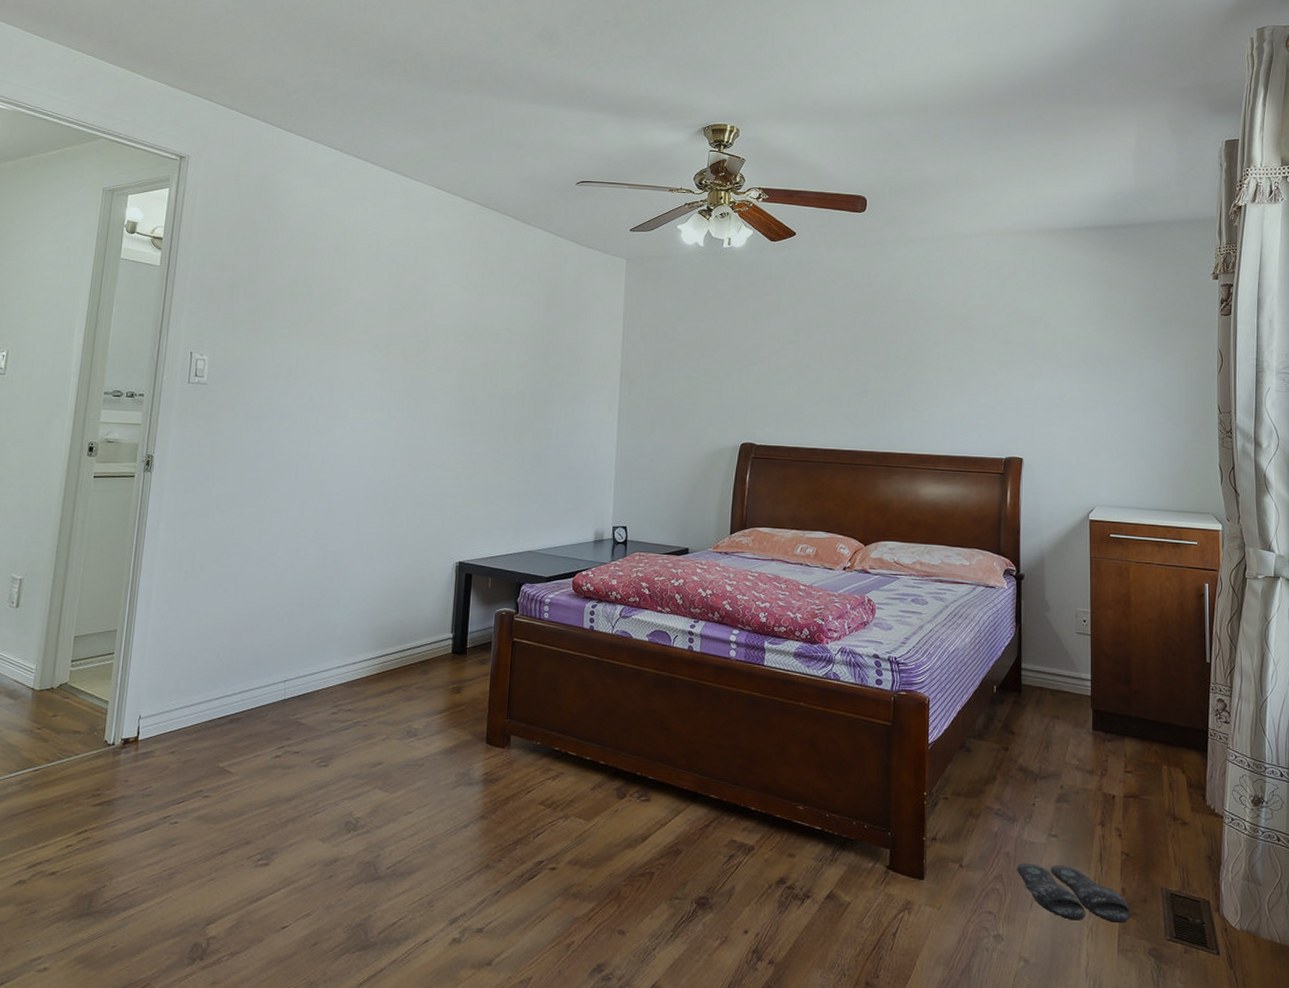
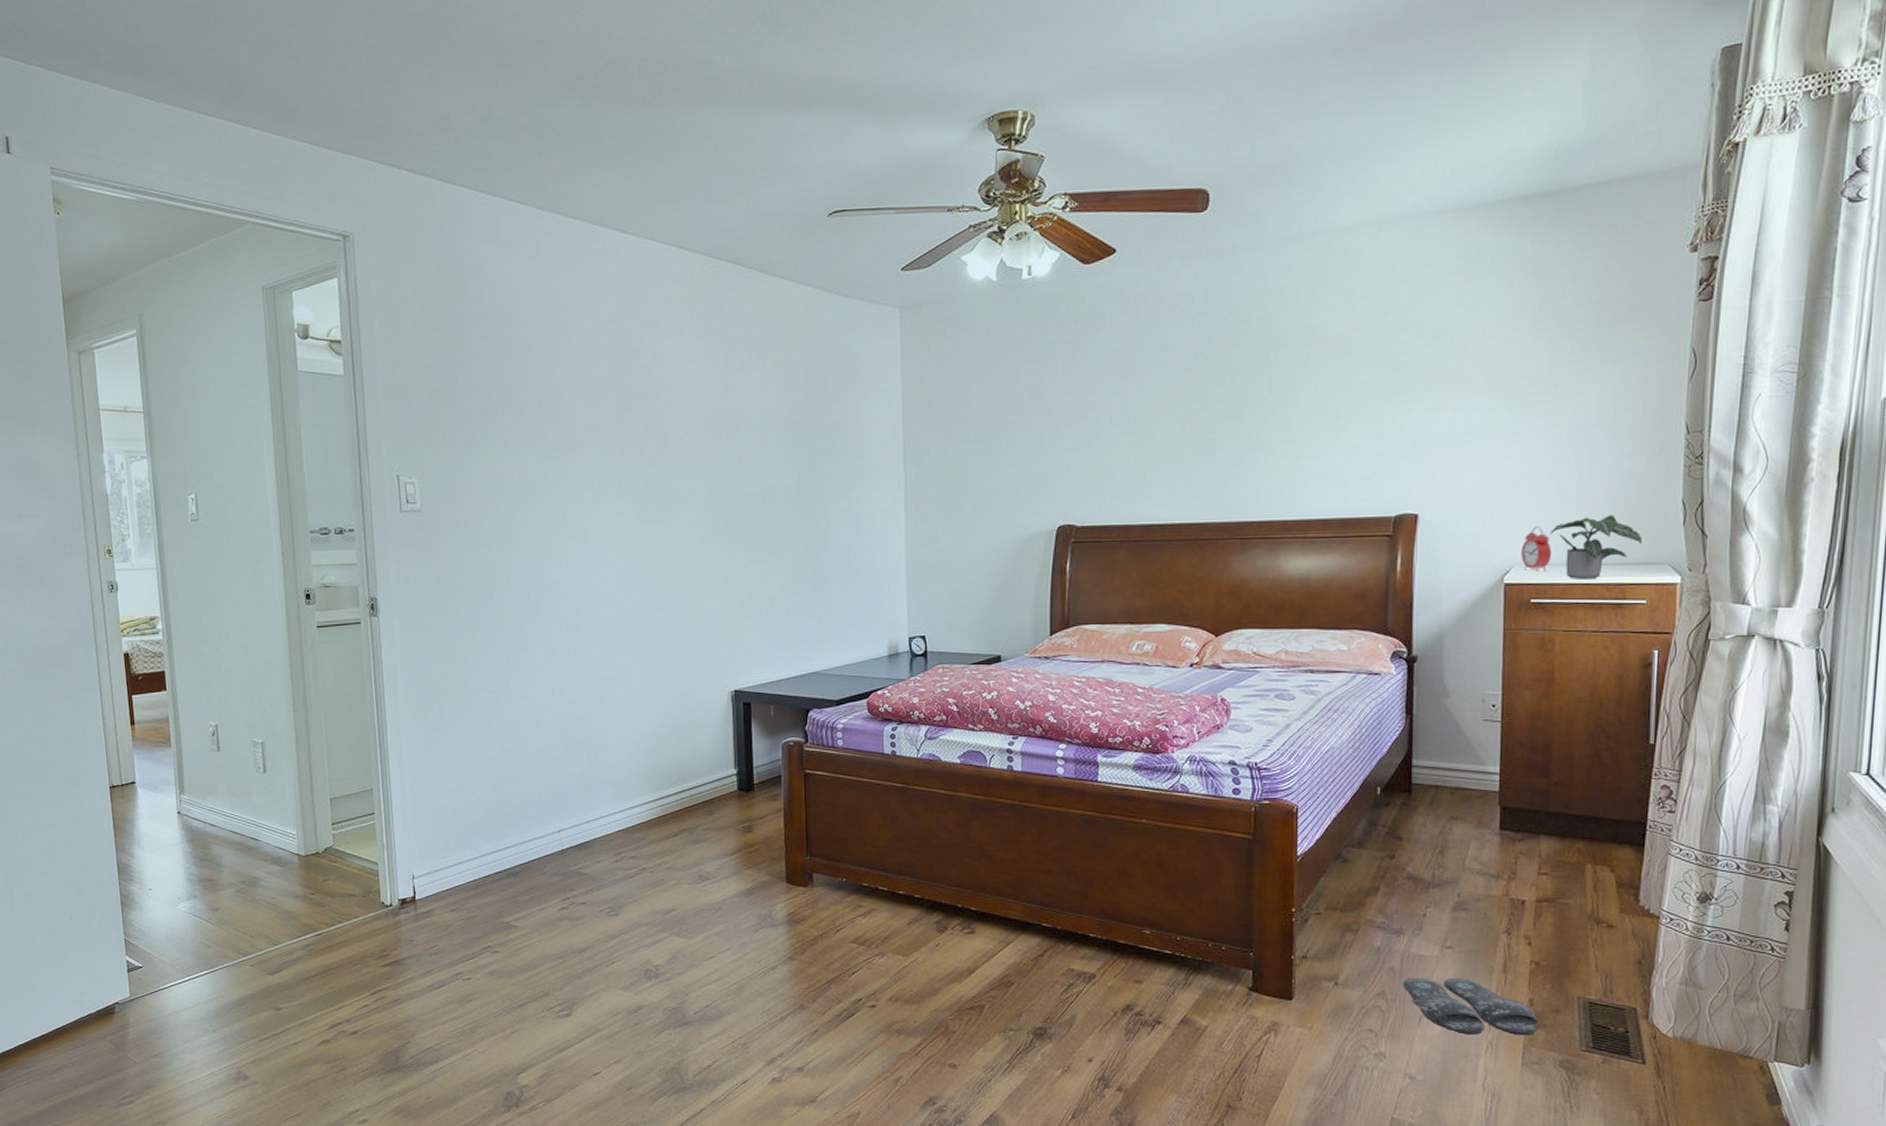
alarm clock: none [1102,475,1125,512] -> present [1521,526,1552,572]
potted plant: none [1123,471,1191,523] -> present [1550,515,1642,581]

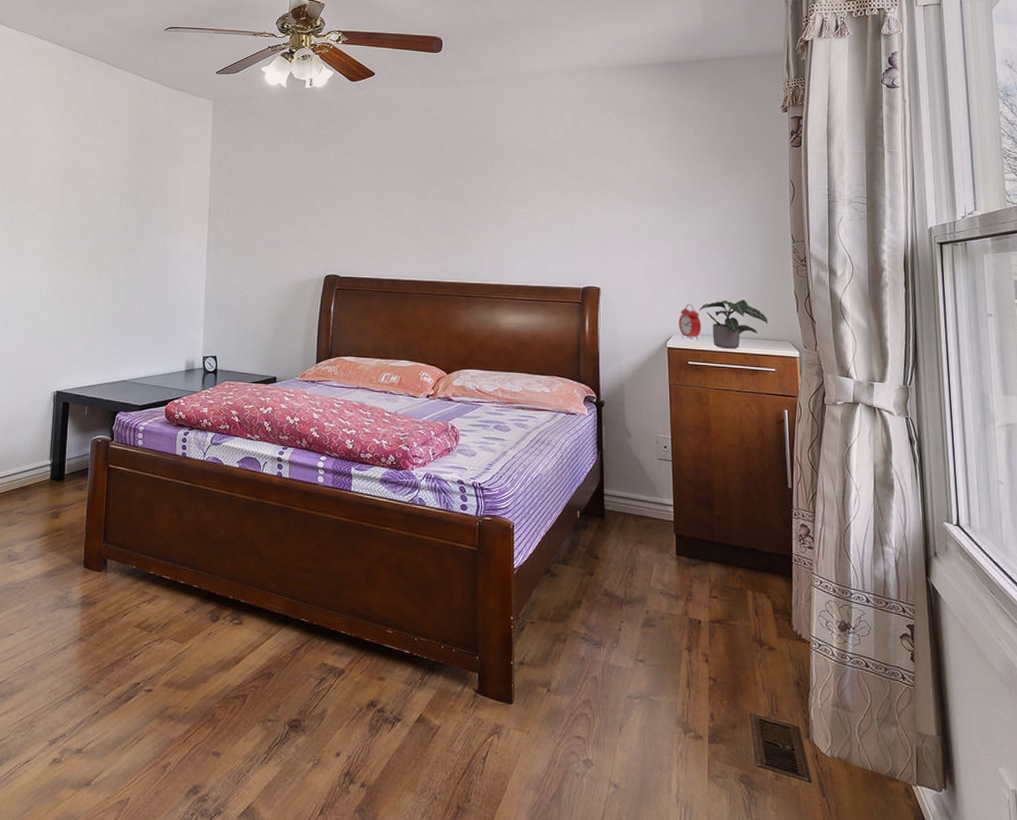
slippers: present [1403,977,1538,1035] -> none [605,687,719,749]

